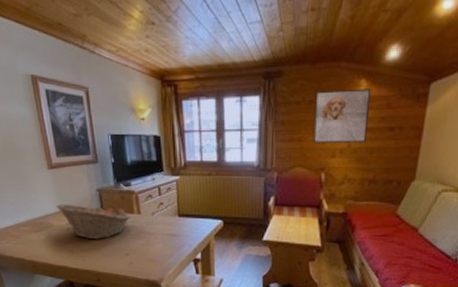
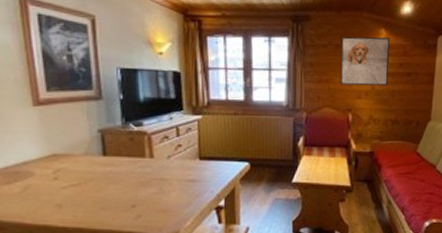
fruit basket: present [56,203,131,239] -> none [40,146,141,189]

